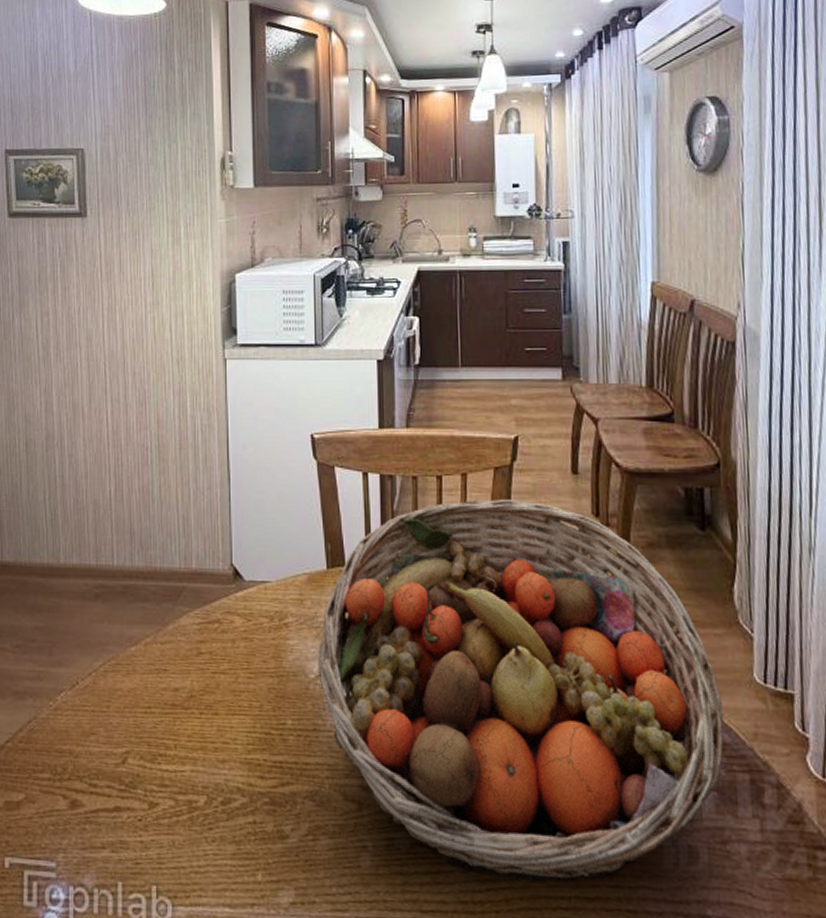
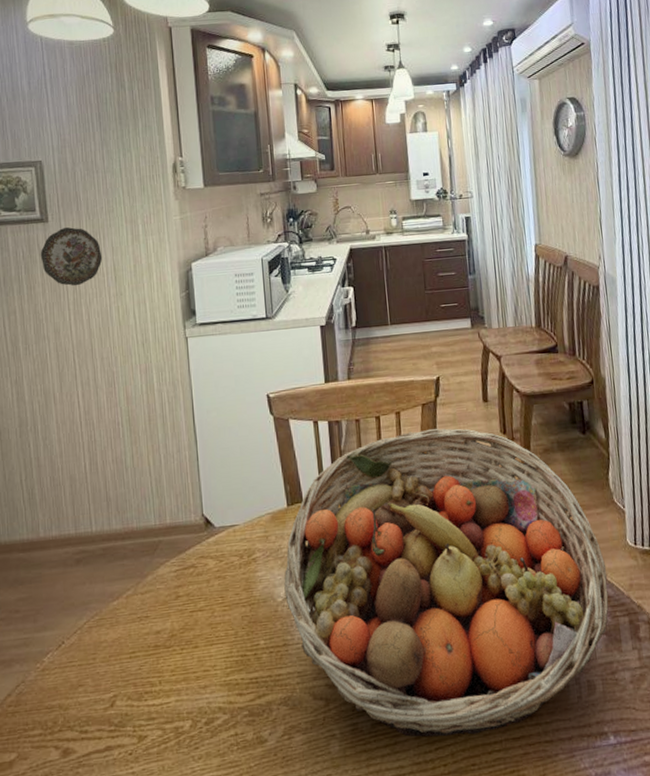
decorative plate: none [77,224,141,290] -> present [40,227,103,286]

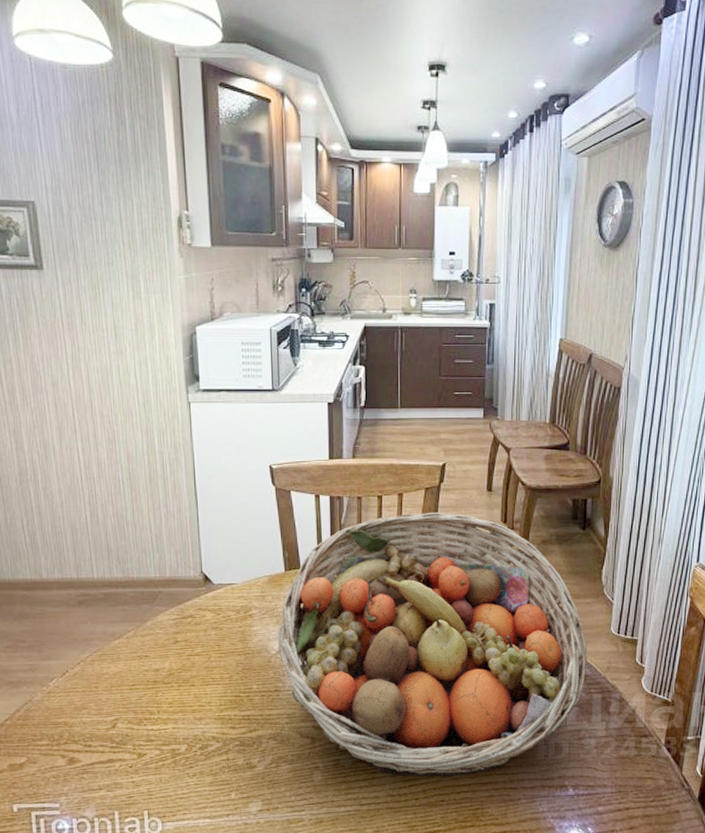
decorative plate: present [40,227,103,286] -> none [35,277,102,340]

